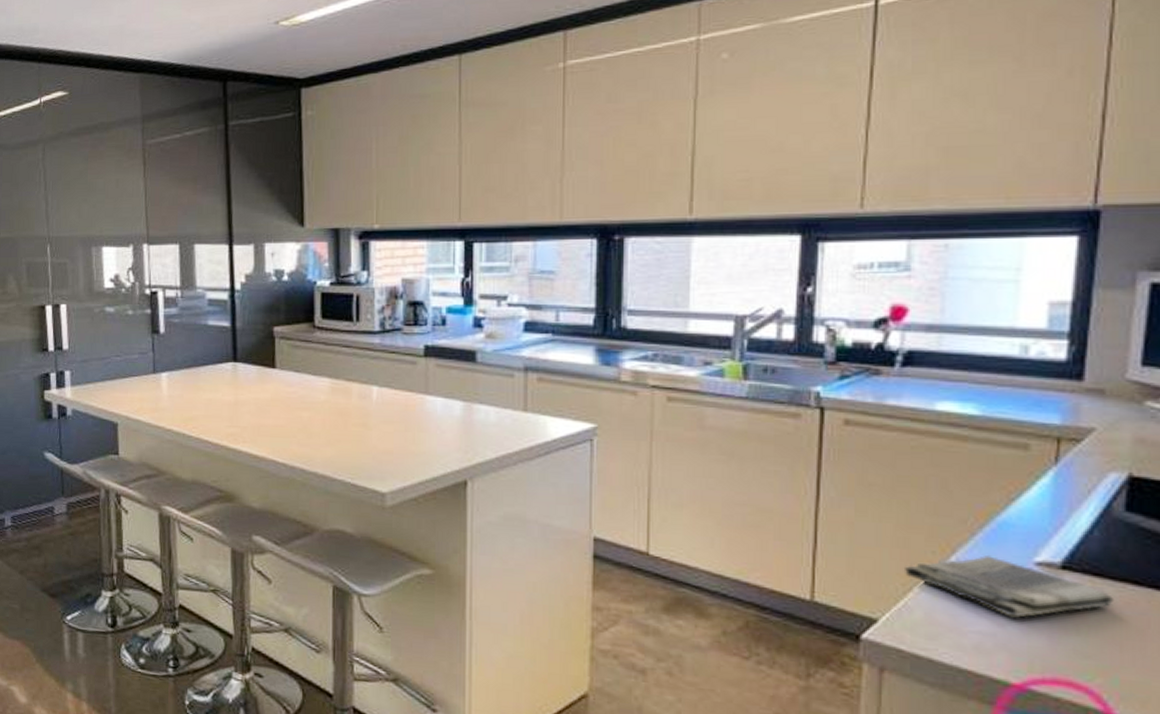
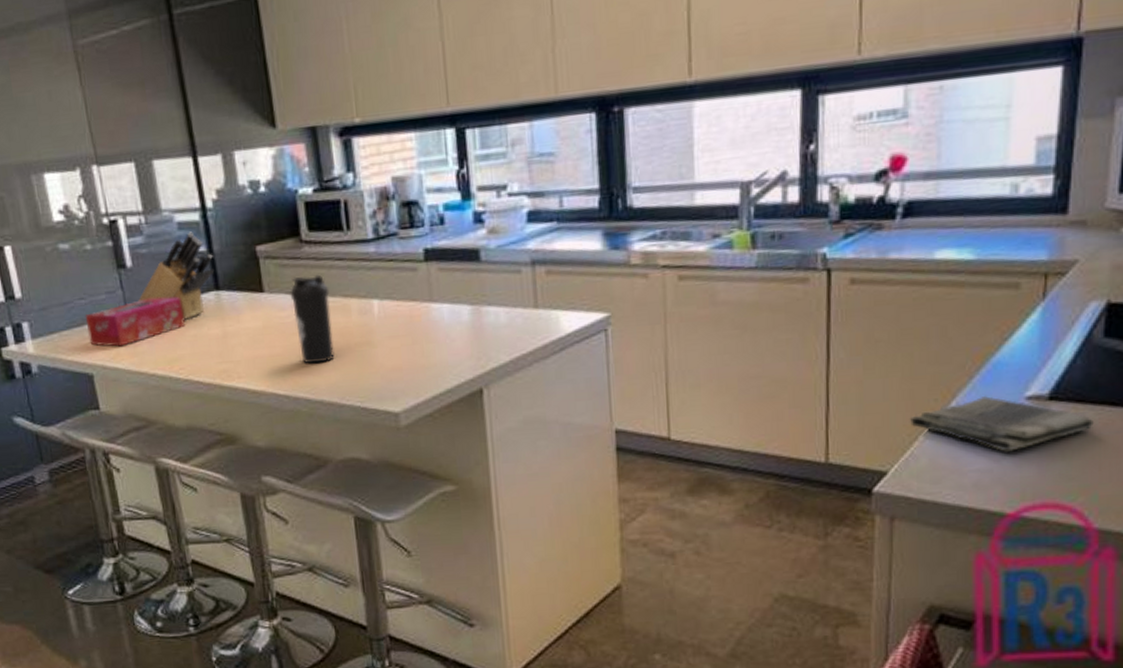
tissue box: none [118,361,203,401] -> present [85,297,185,347]
knife block: none [165,308,235,384] -> present [138,231,215,320]
water bottle: none [299,357,334,438] -> present [290,274,335,364]

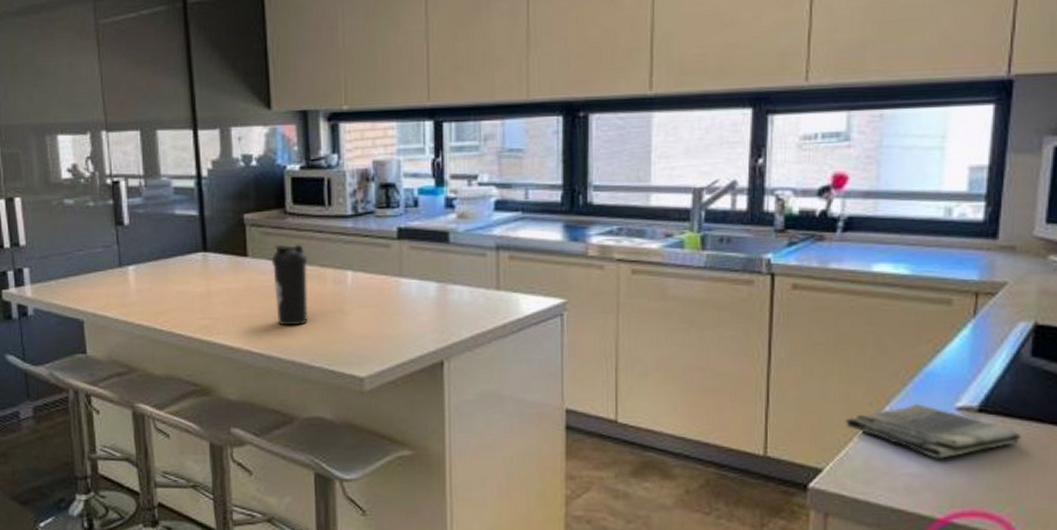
tissue box: present [85,297,185,347] -> none [81,254,172,297]
knife block: present [138,231,215,320] -> none [132,197,204,276]

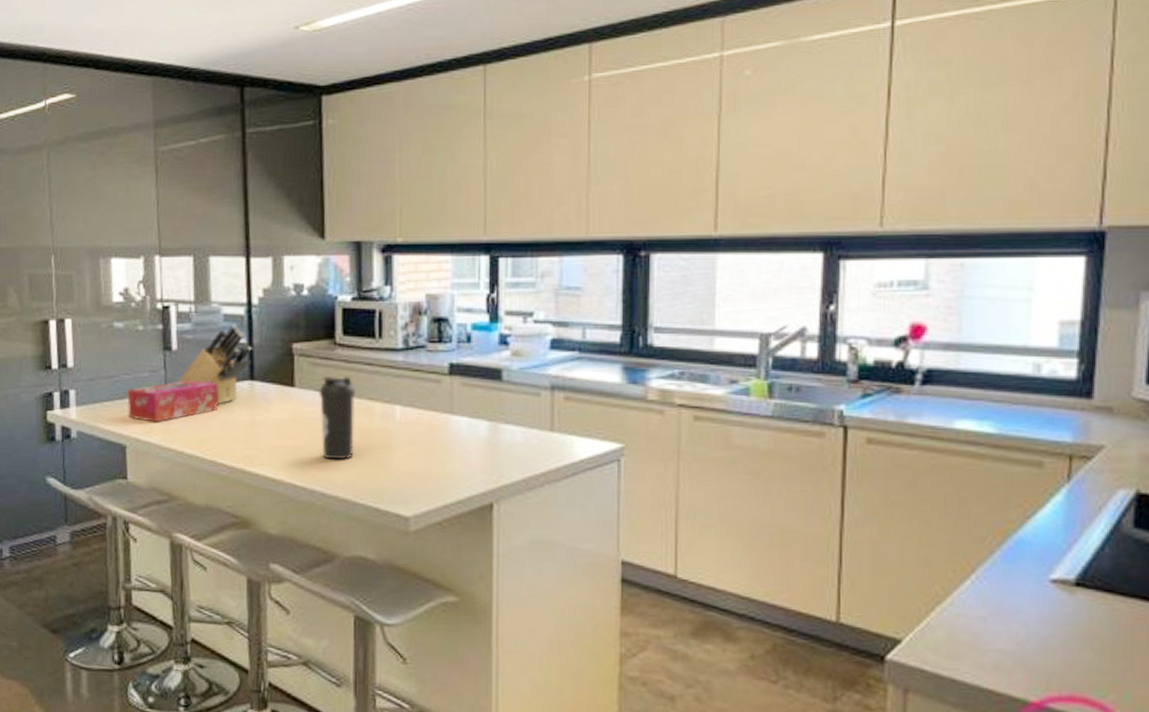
tissue box: none [81,254,172,297] -> present [127,380,218,422]
knife block: none [132,197,204,276] -> present [178,324,252,404]
dish towel: present [844,403,1021,459] -> none [925,572,1124,636]

